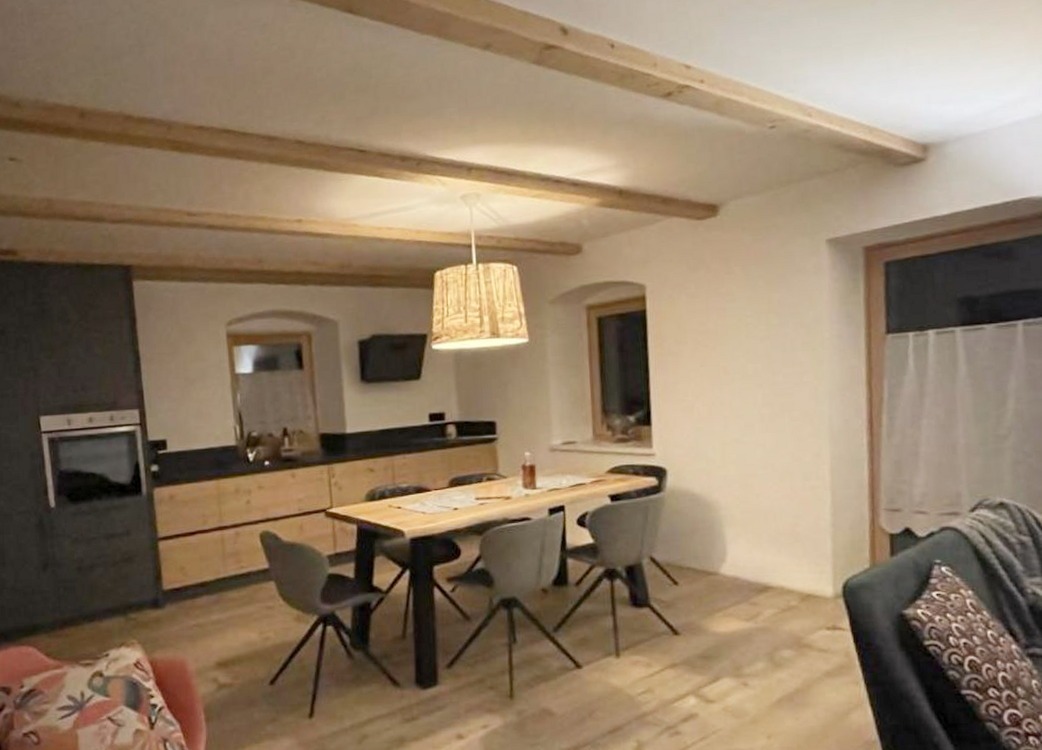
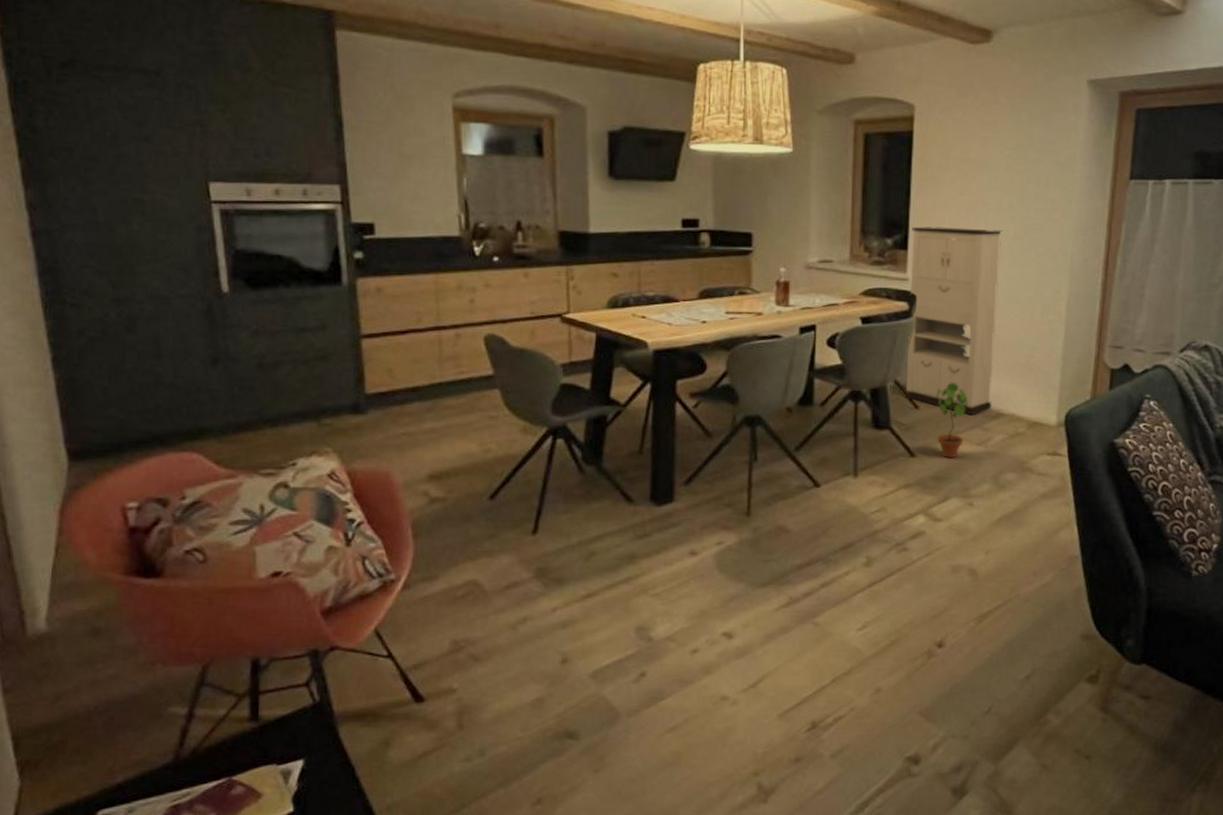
cabinet: none [654,398,757,590] -> present [904,226,1003,415]
potted plant: none [696,556,731,636] -> present [936,383,968,458]

